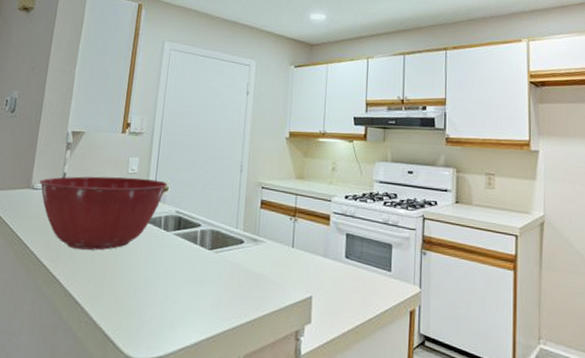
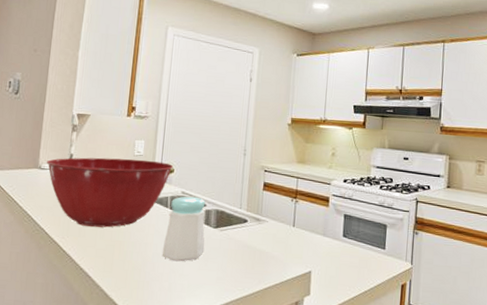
salt shaker: none [154,215,200,287] -> present [161,196,206,262]

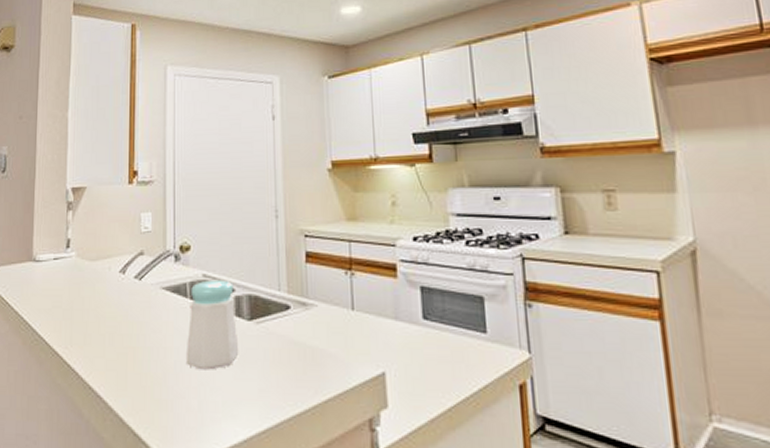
mixing bowl: present [47,157,174,228] -> none [42,237,189,330]

